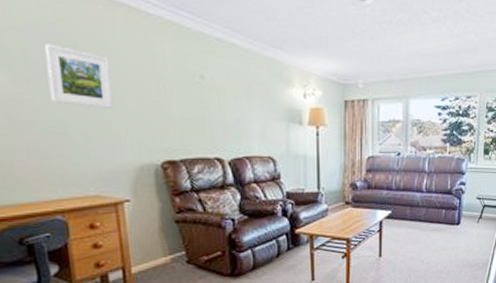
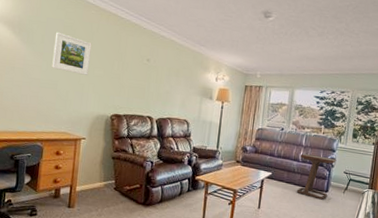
side table: none [423,181,467,237] -> present [296,153,337,203]

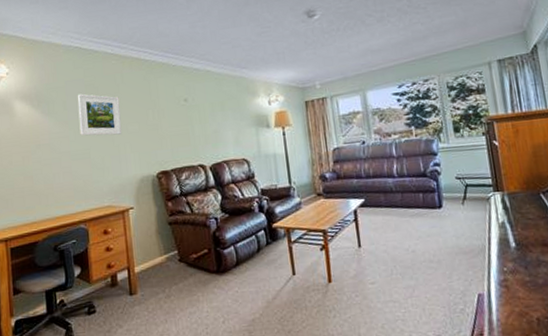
side table: present [296,153,337,203] -> none [395,163,448,221]

